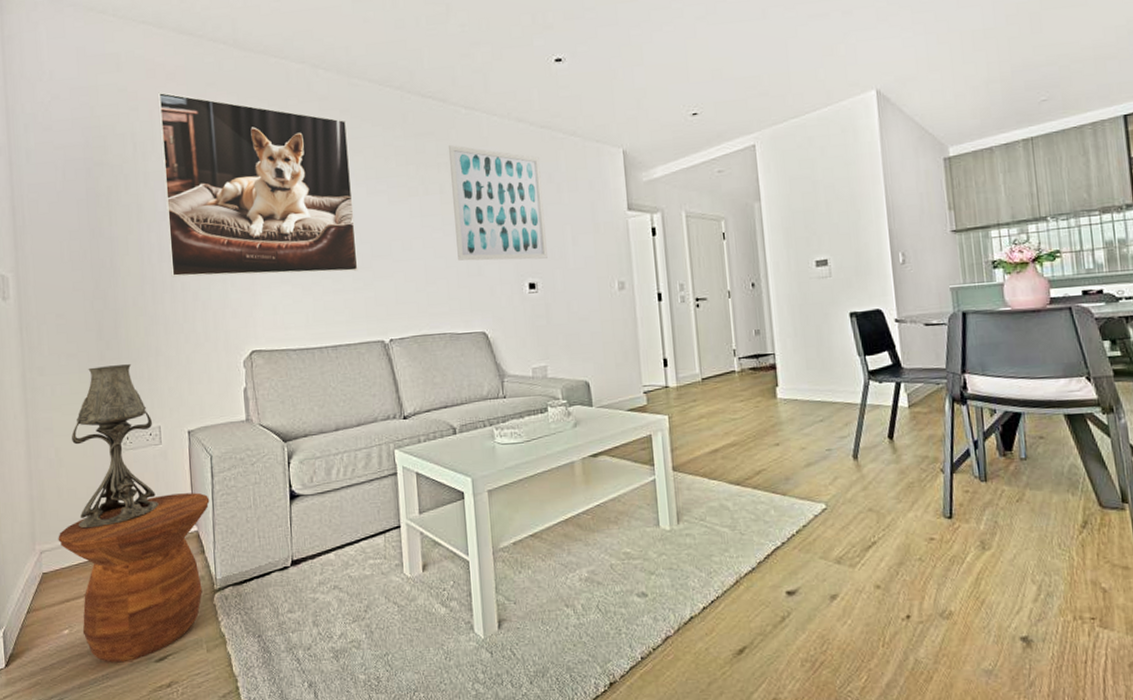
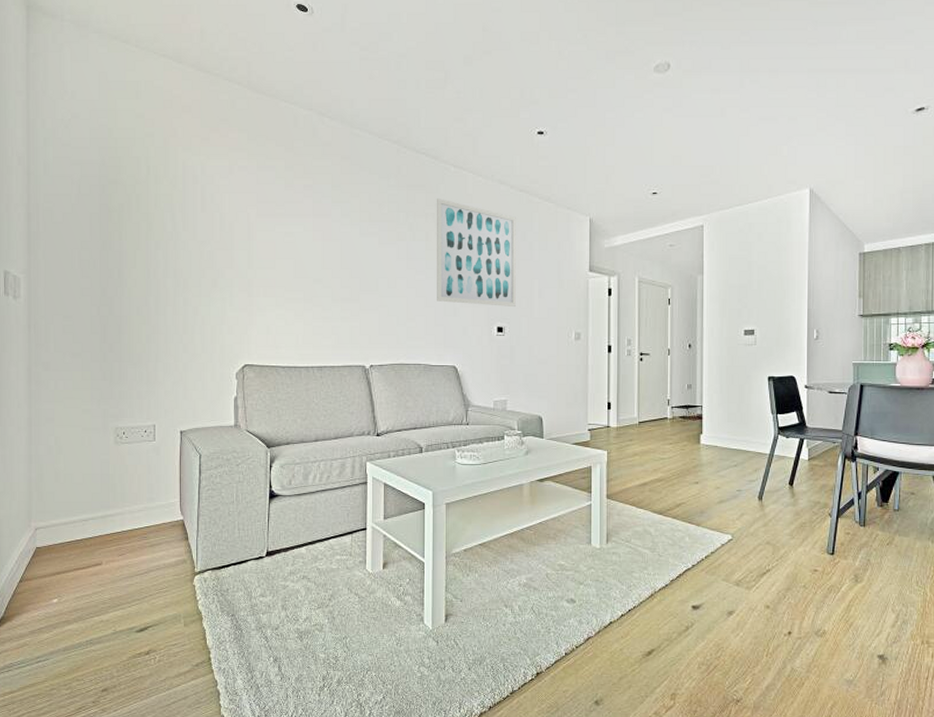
side table: present [58,492,210,663] -> none [53,486,196,631]
table lamp: present [72,364,159,529] -> none [72,367,149,511]
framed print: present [157,92,358,277] -> none [173,122,347,302]

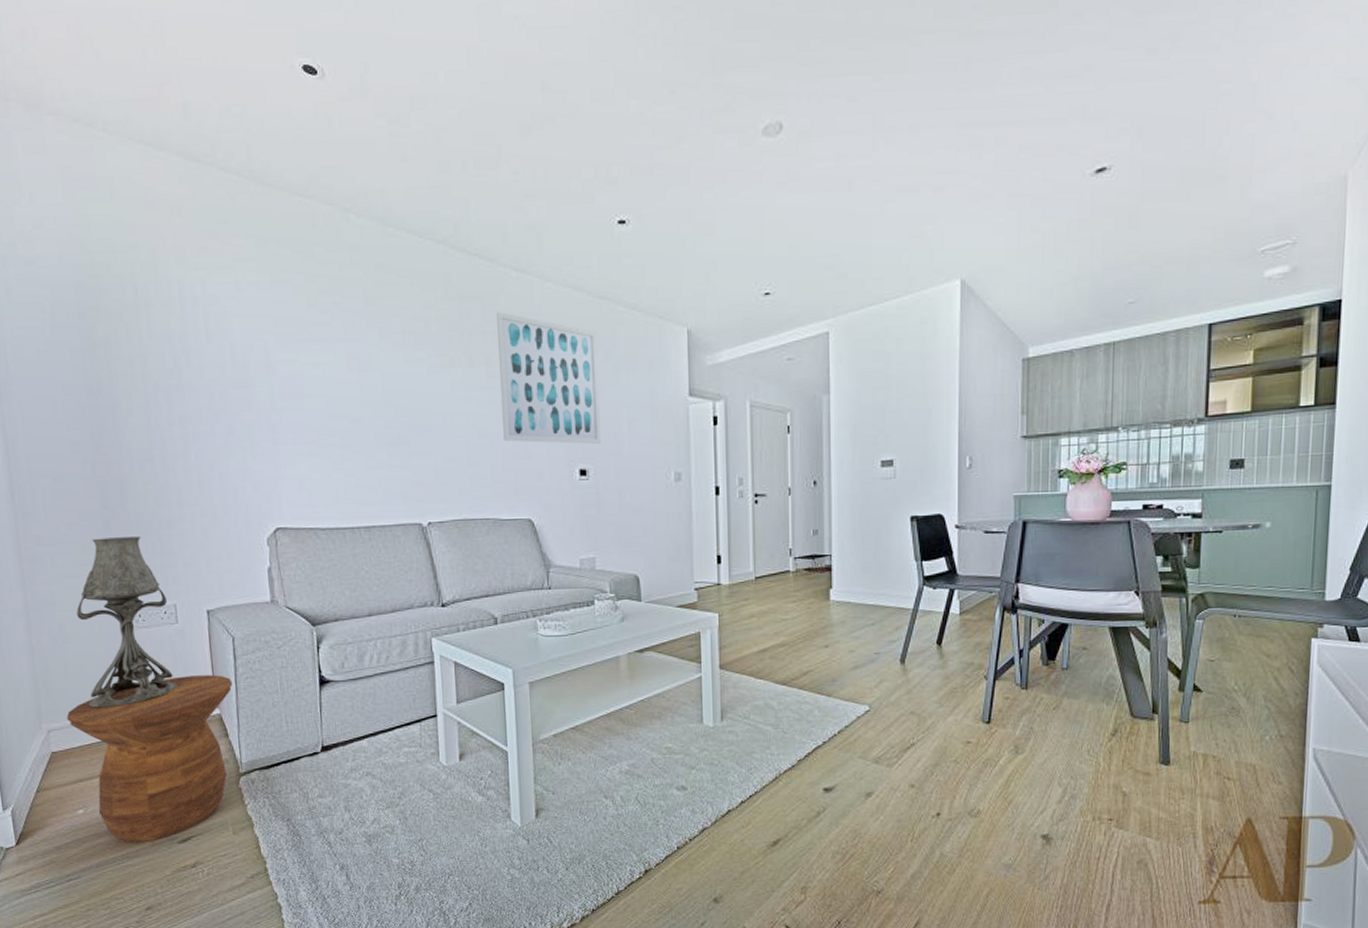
side table: none [53,486,196,631] -> present [66,675,233,843]
table lamp: none [72,367,149,511] -> present [76,537,177,708]

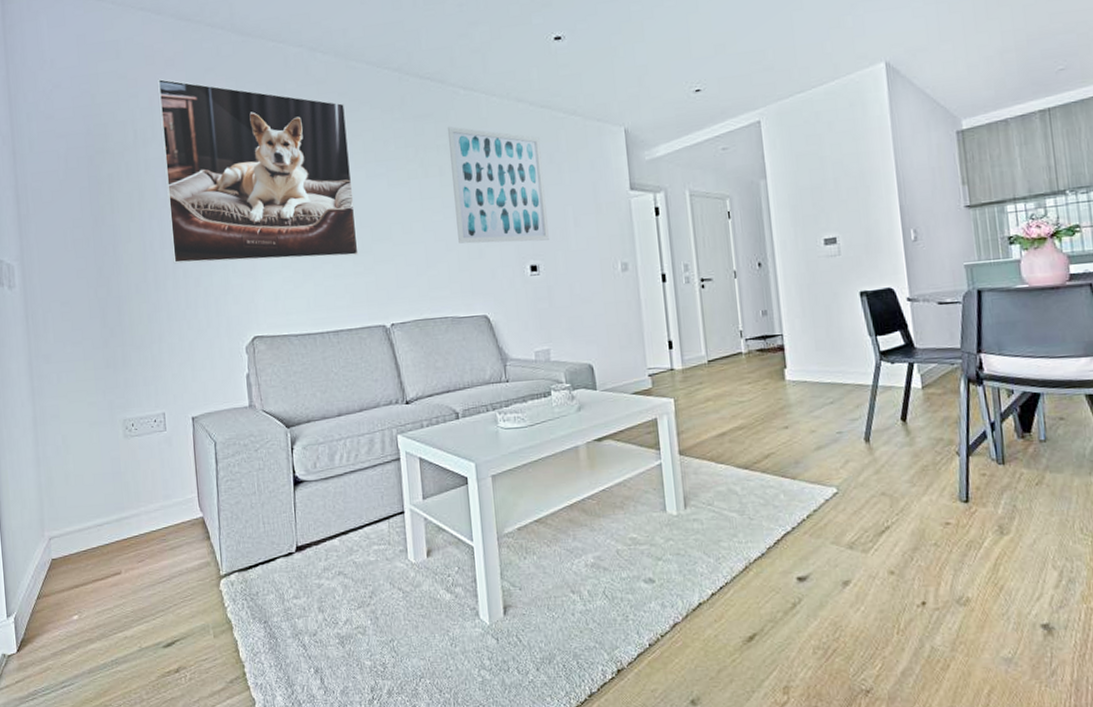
side table: present [66,675,233,843] -> none [66,479,214,649]
table lamp: present [76,537,177,708] -> none [78,351,164,515]
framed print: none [160,228,394,447] -> present [157,78,359,264]

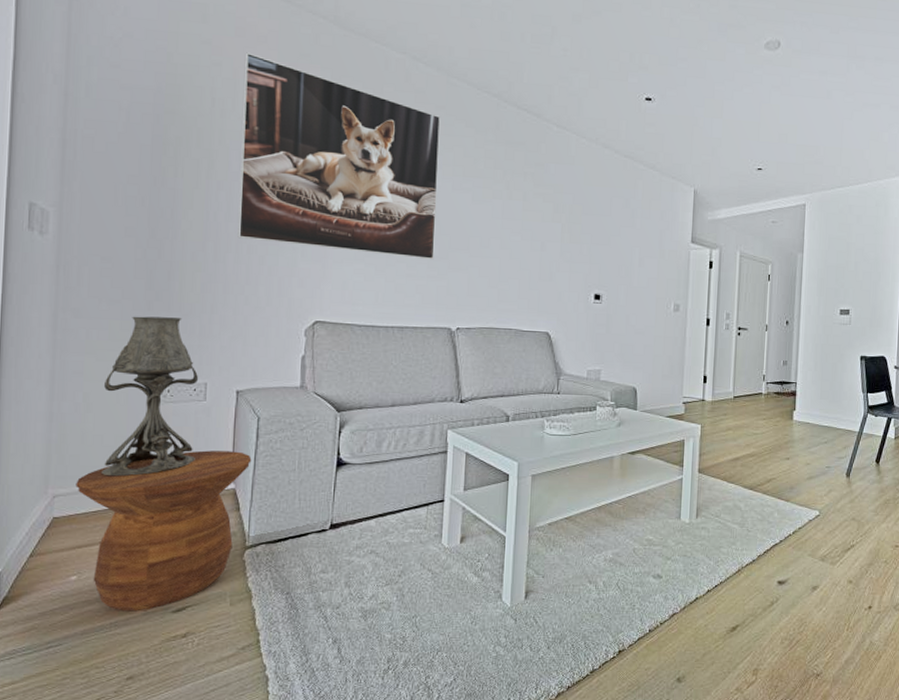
side table: none [66,479,214,649] -> present [75,450,252,612]
table lamp: none [78,351,164,515] -> present [100,316,199,477]
wall art: present [448,126,549,244] -> none [532,158,619,274]

